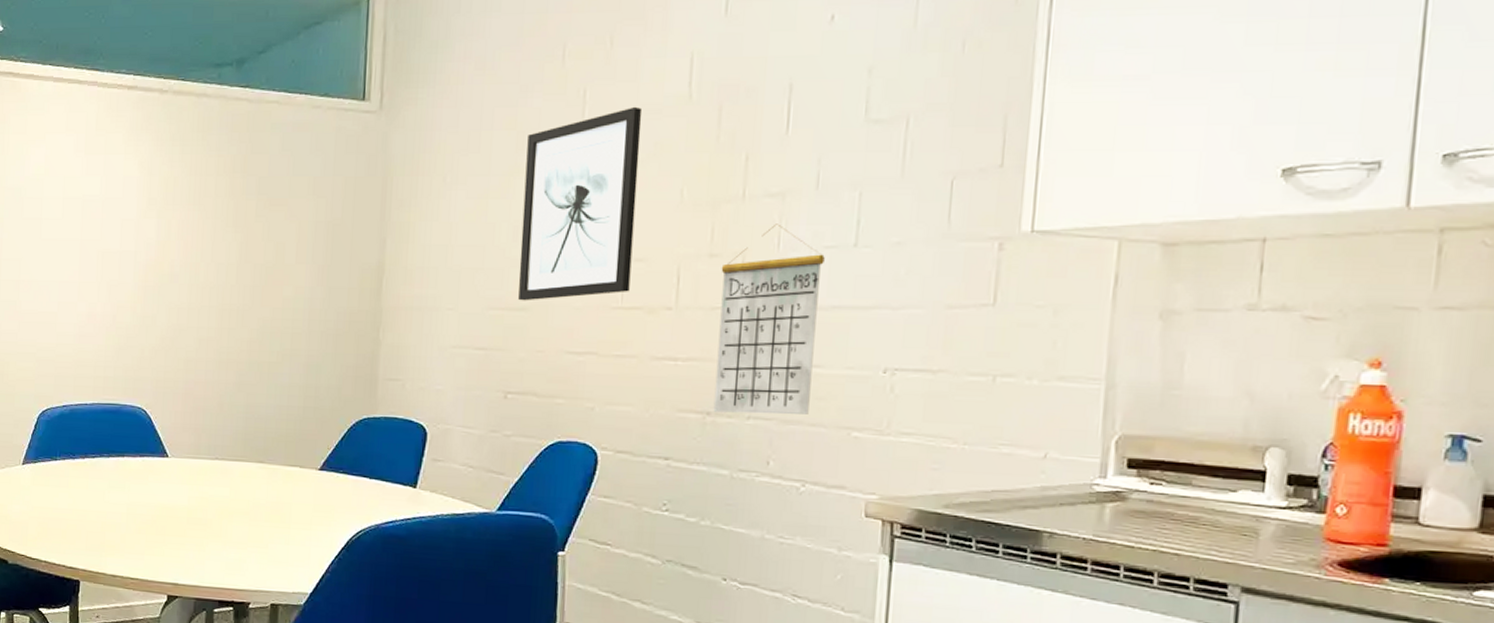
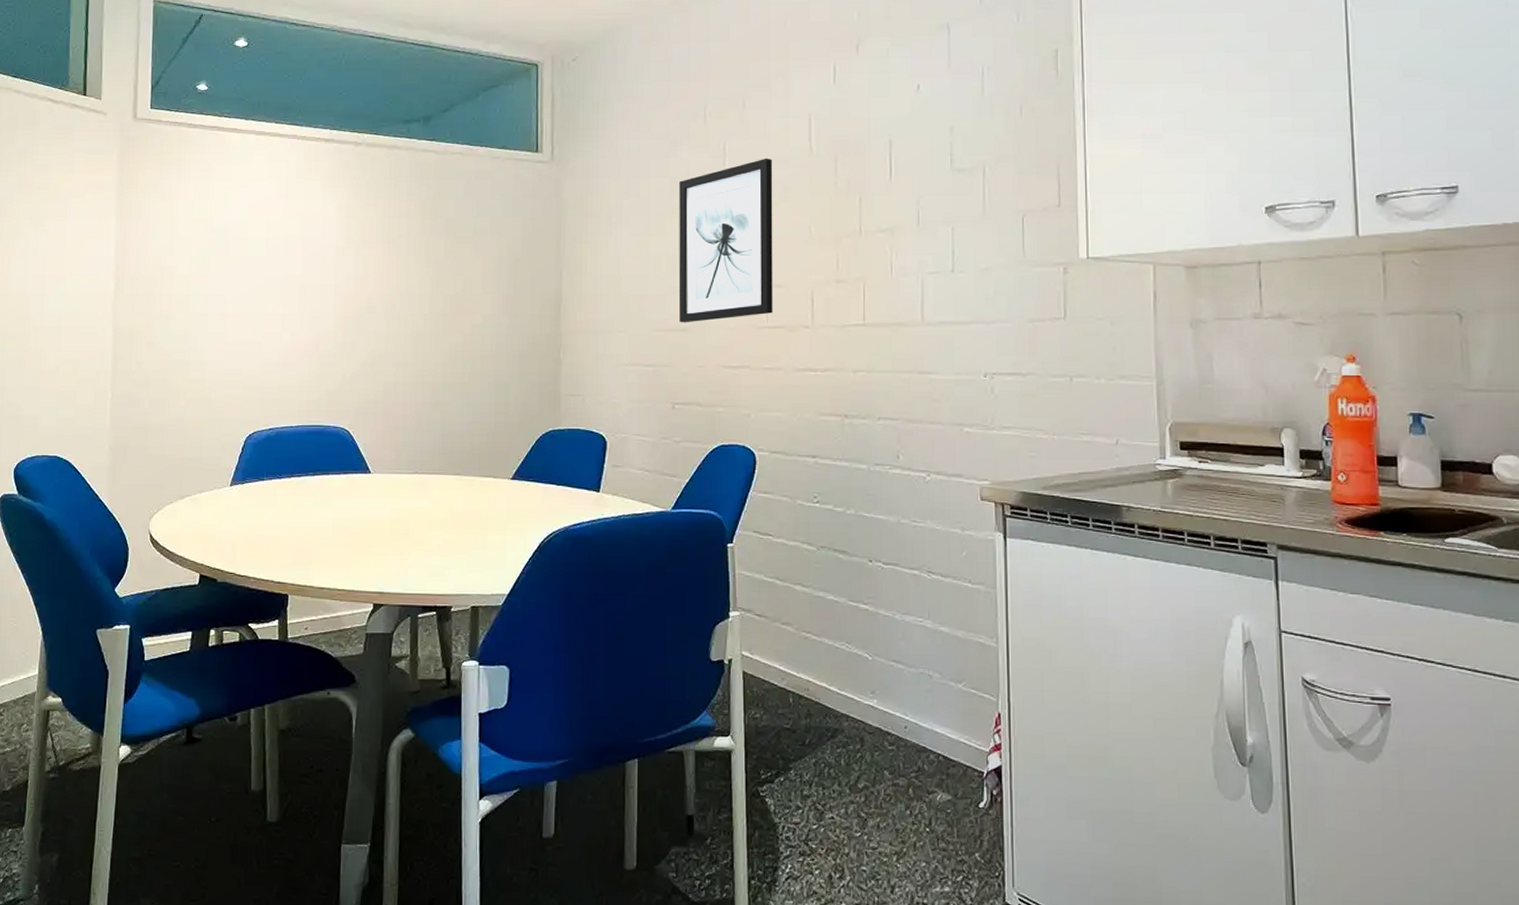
calendar: present [713,224,825,415] -> none [847,254,929,415]

